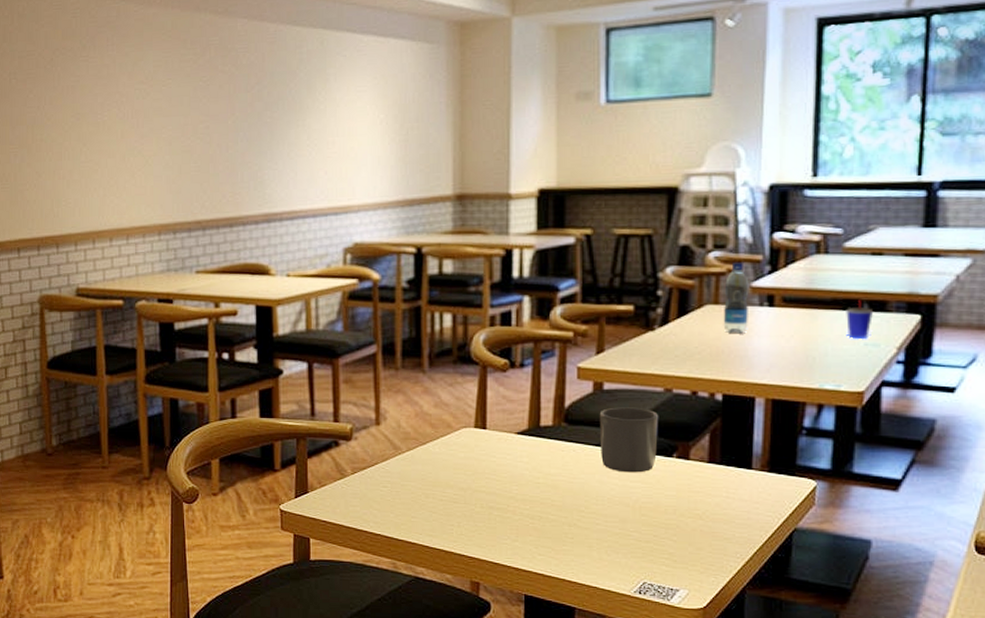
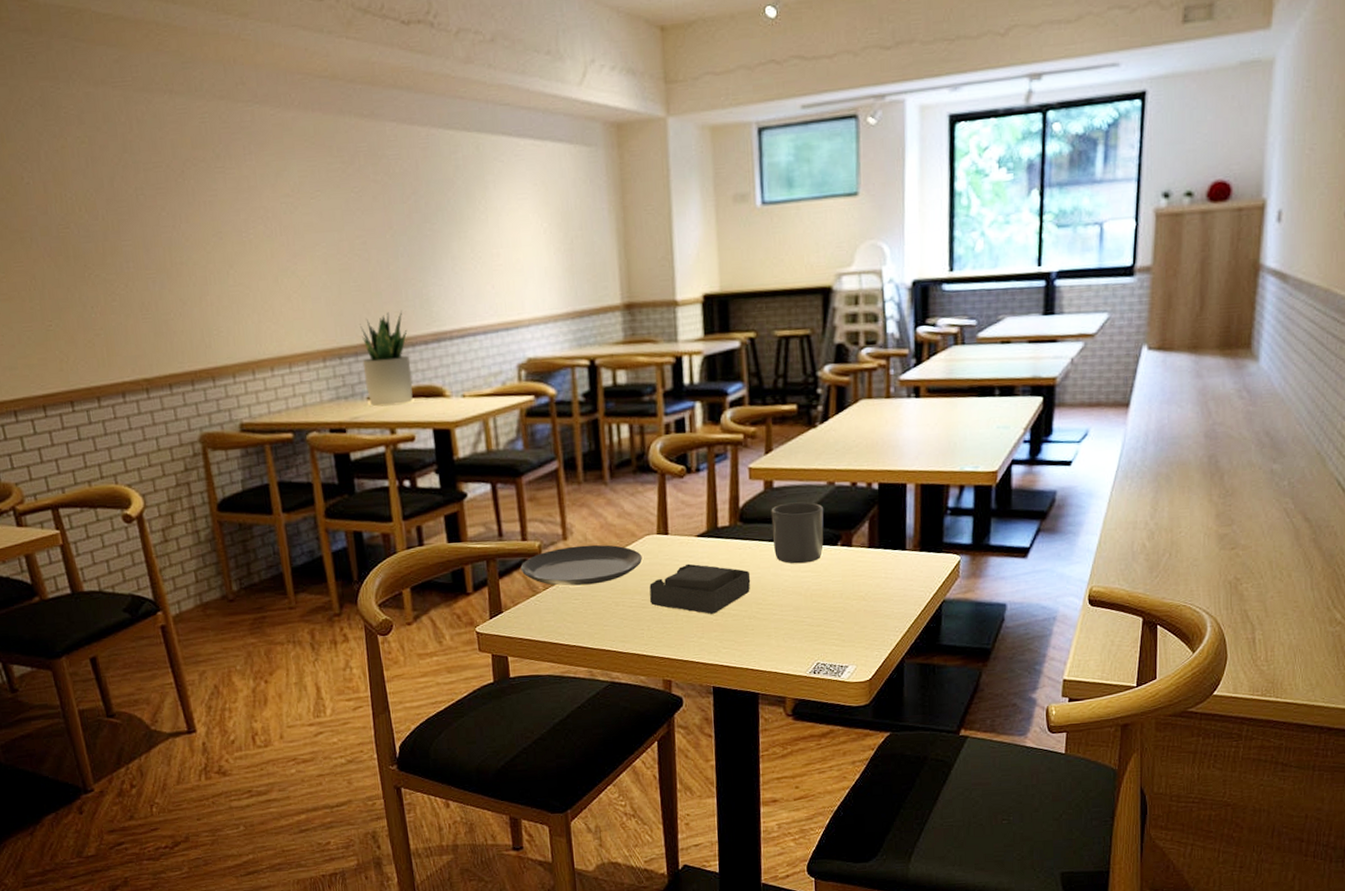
planter: none [195,192,240,281] -> present [360,311,413,407]
plate: none [330,432,457,473] -> present [520,544,643,587]
napkin holder: none [461,461,573,517] -> present [649,563,751,614]
bottle: present [723,262,749,334] -> none [876,356,898,426]
beverage cup: present [846,299,874,339] -> none [981,386,1004,423]

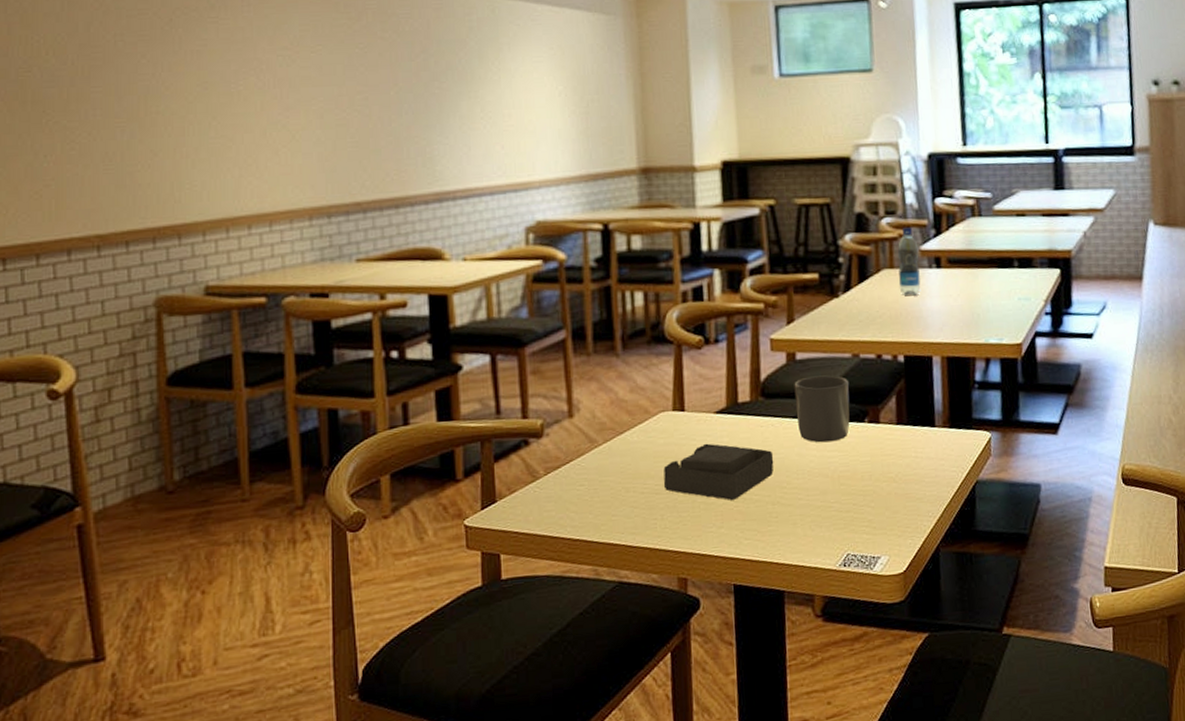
planter: present [360,311,413,407] -> none [354,169,409,270]
plate: present [520,544,643,587] -> none [519,422,656,471]
bottle: none [876,356,898,426] -> present [897,227,921,297]

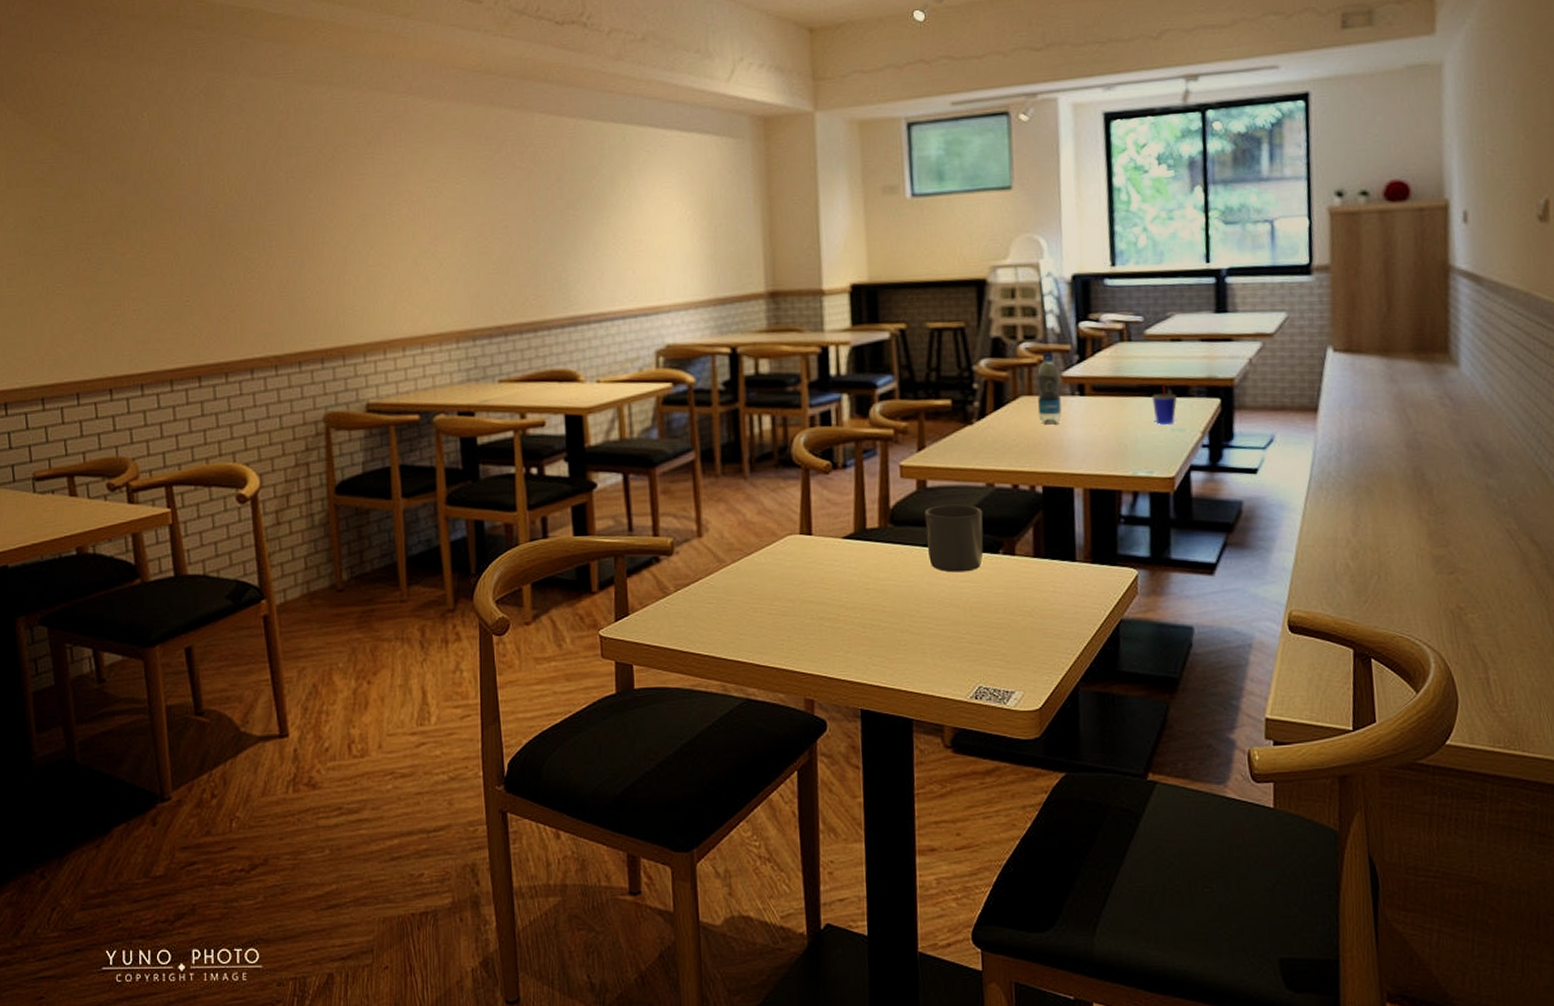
napkin holder: present [663,443,774,500] -> none [790,568,903,625]
beverage cup: none [1000,257,1023,294] -> present [1152,385,1178,425]

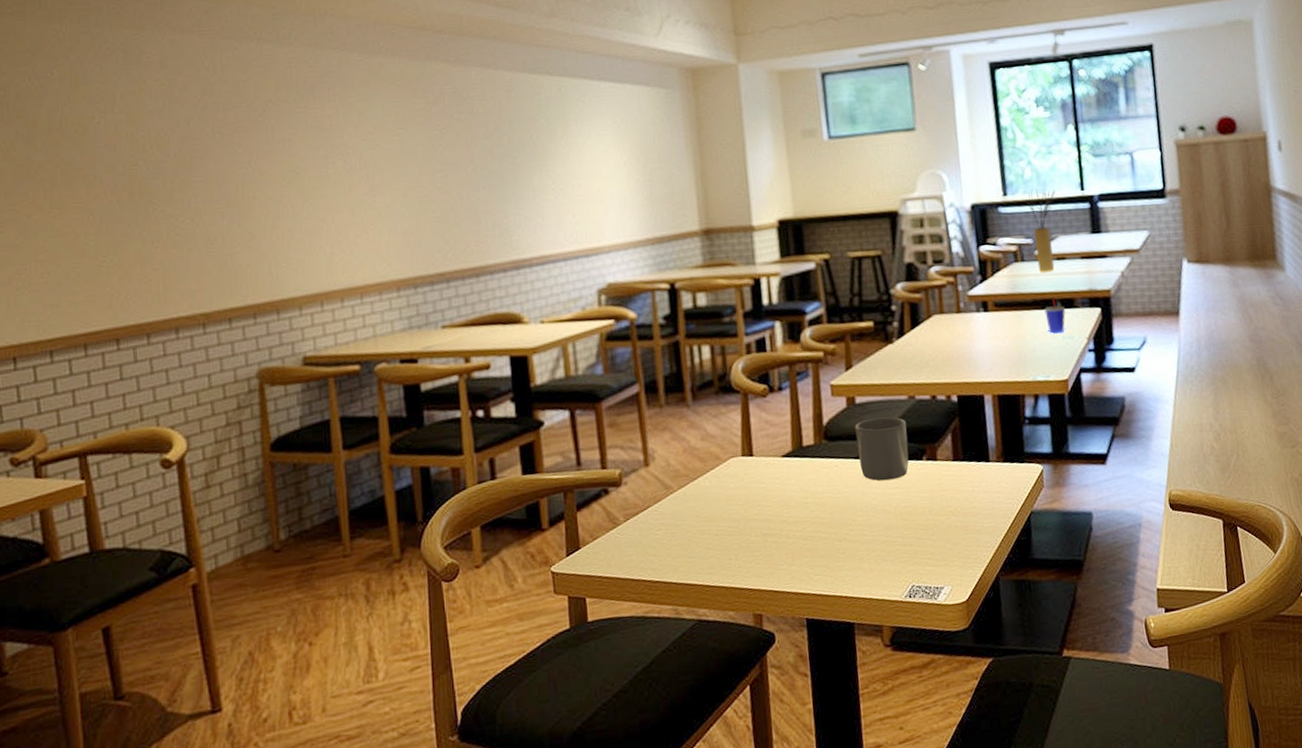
bottle: present [1036,352,1062,425] -> none [946,274,970,340]
vase: none [1138,260,1174,356] -> present [1026,189,1055,273]

